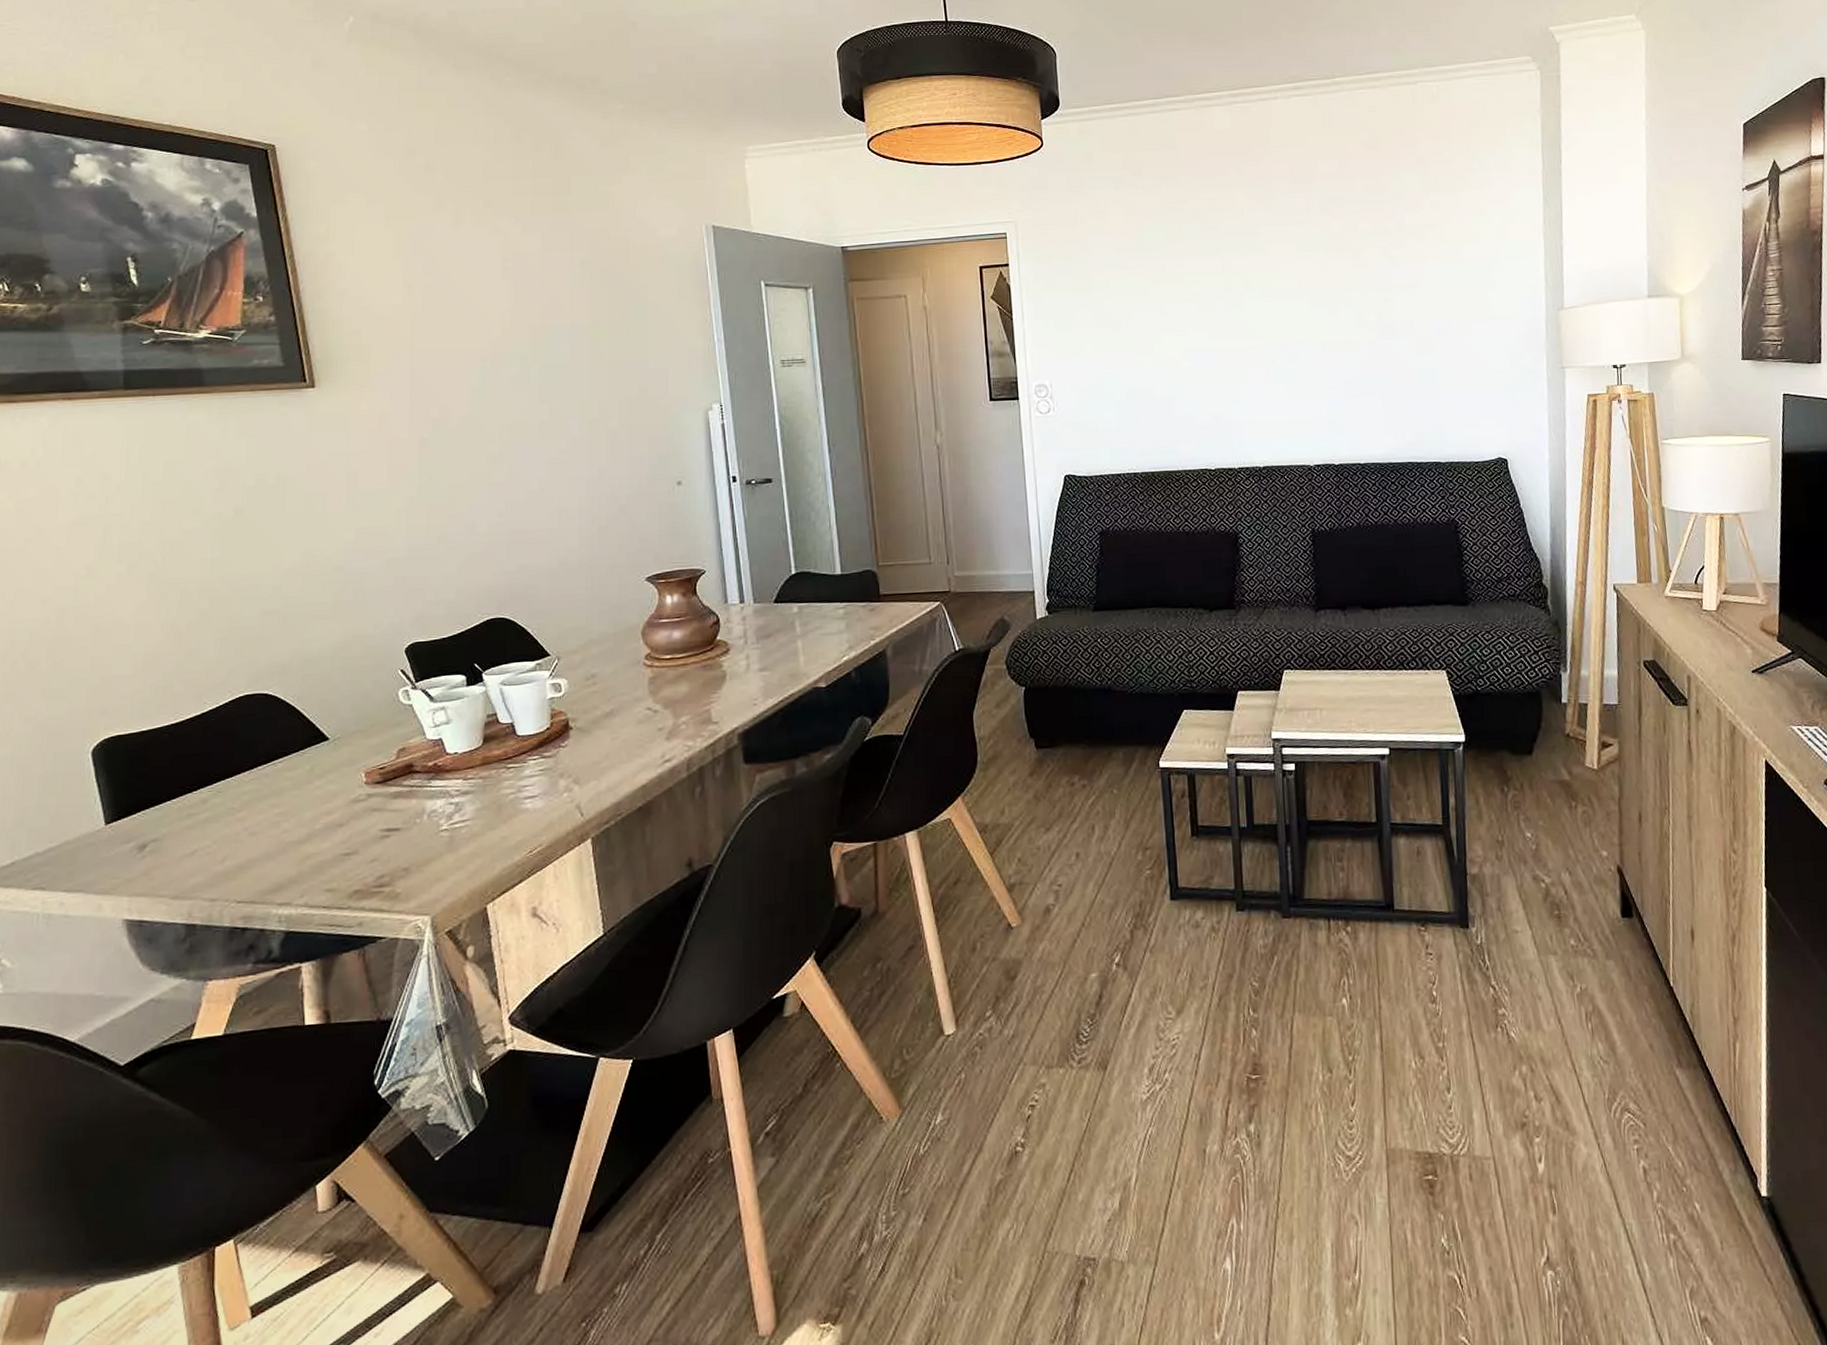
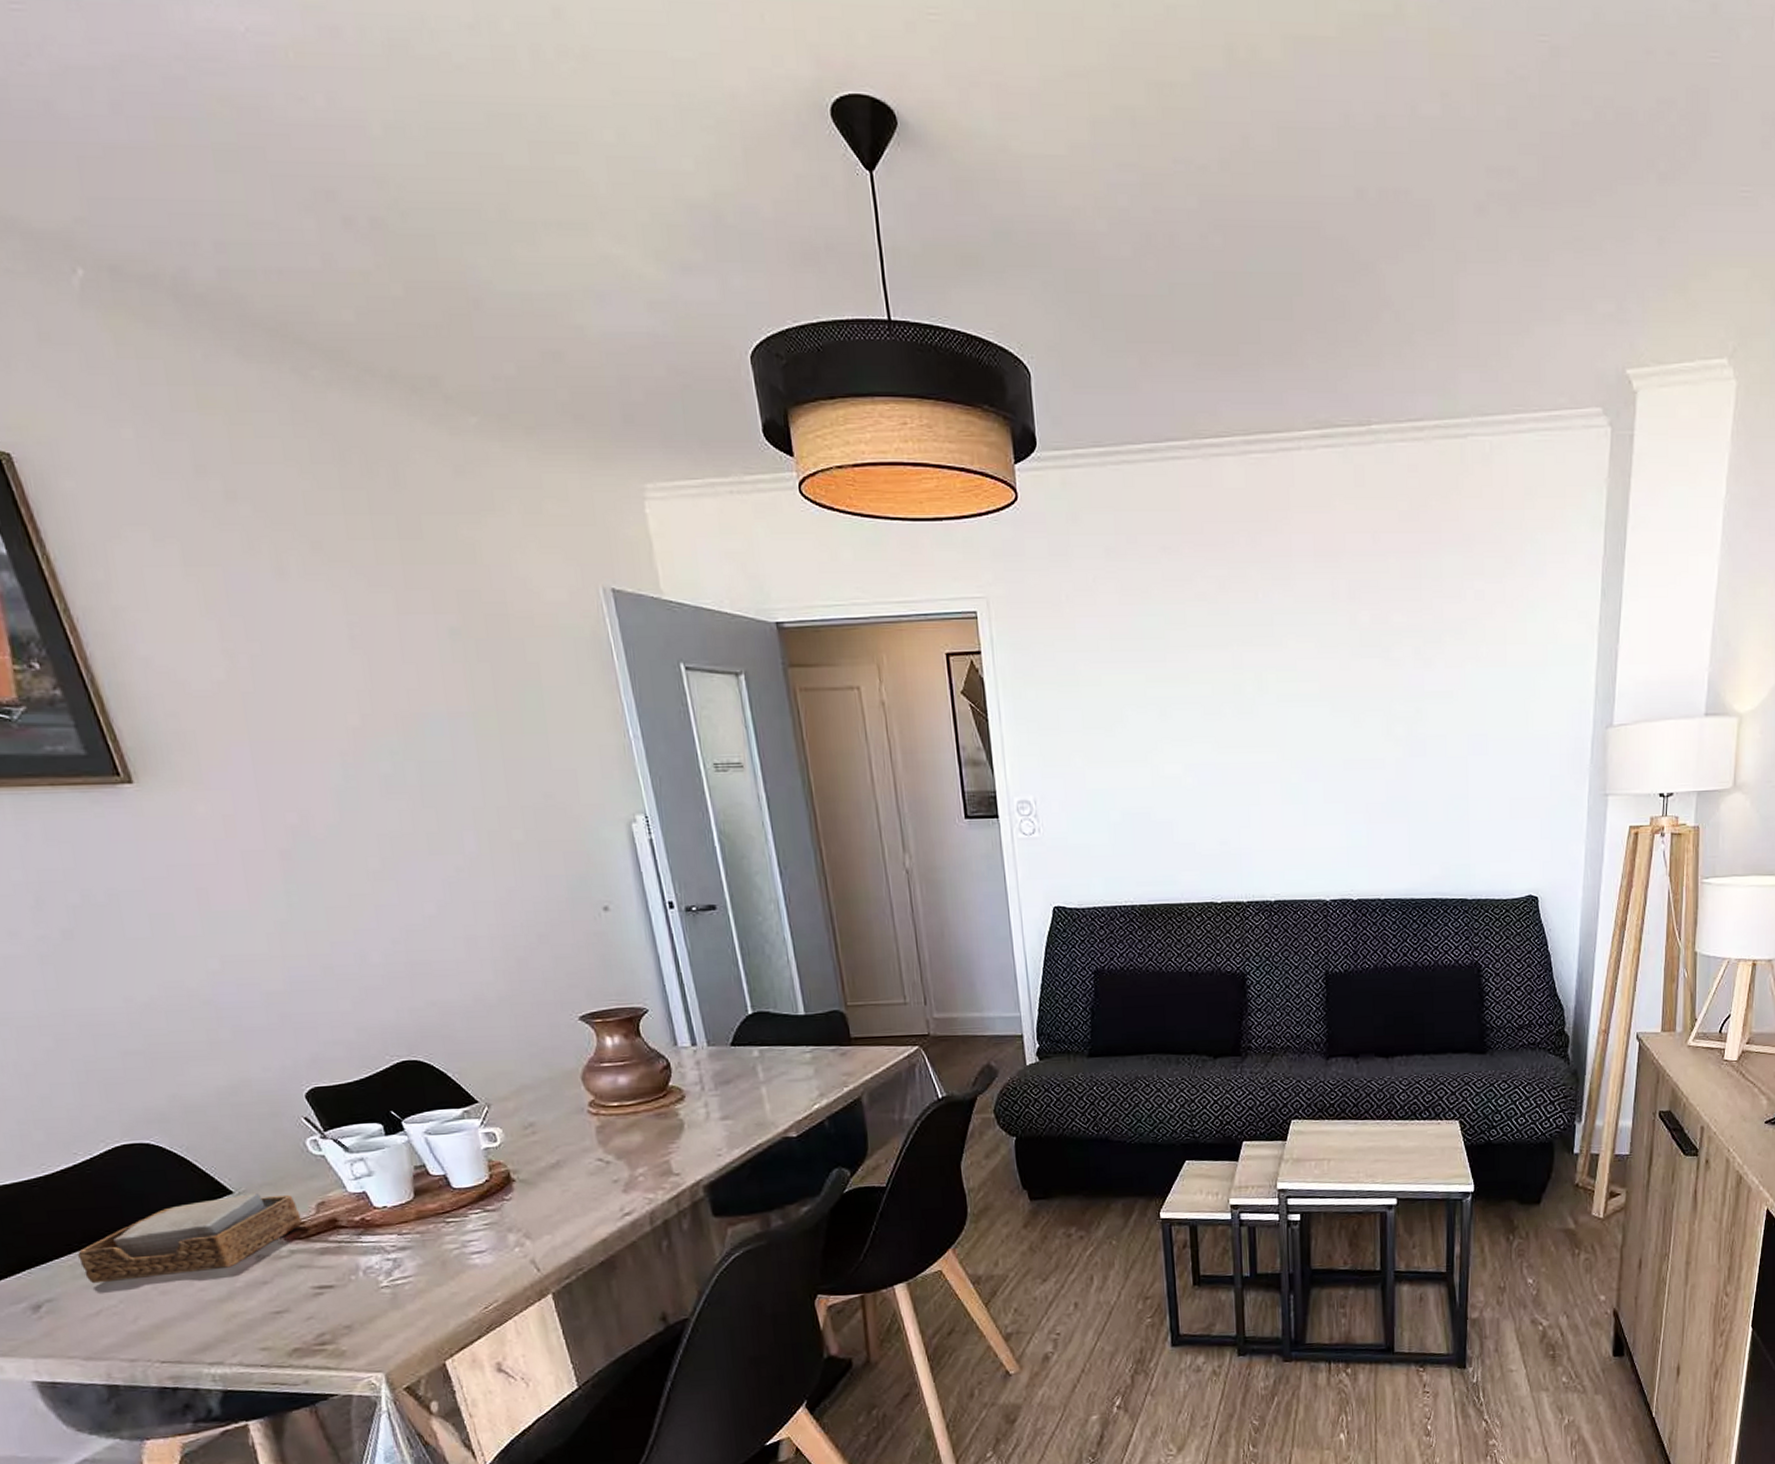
napkin holder: none [188,738,383,825] -> present [78,1192,302,1284]

